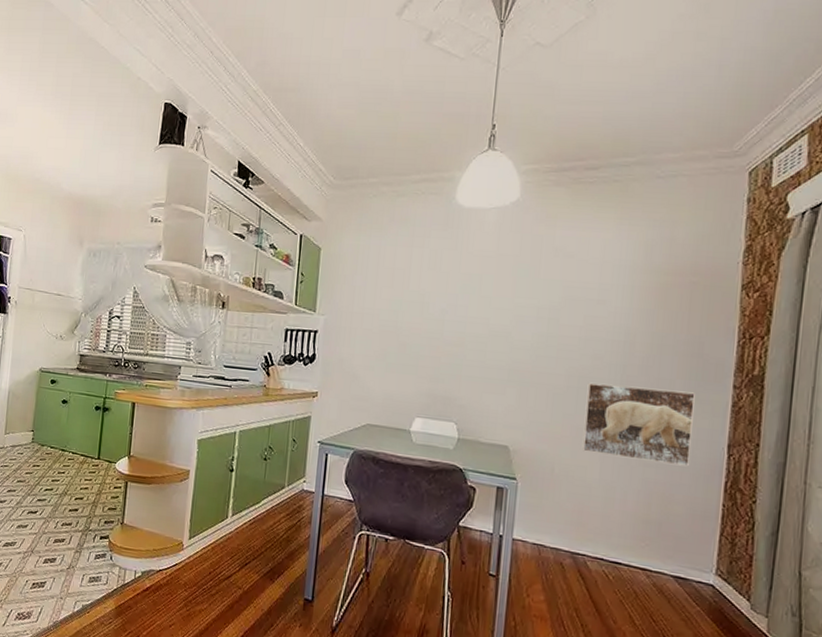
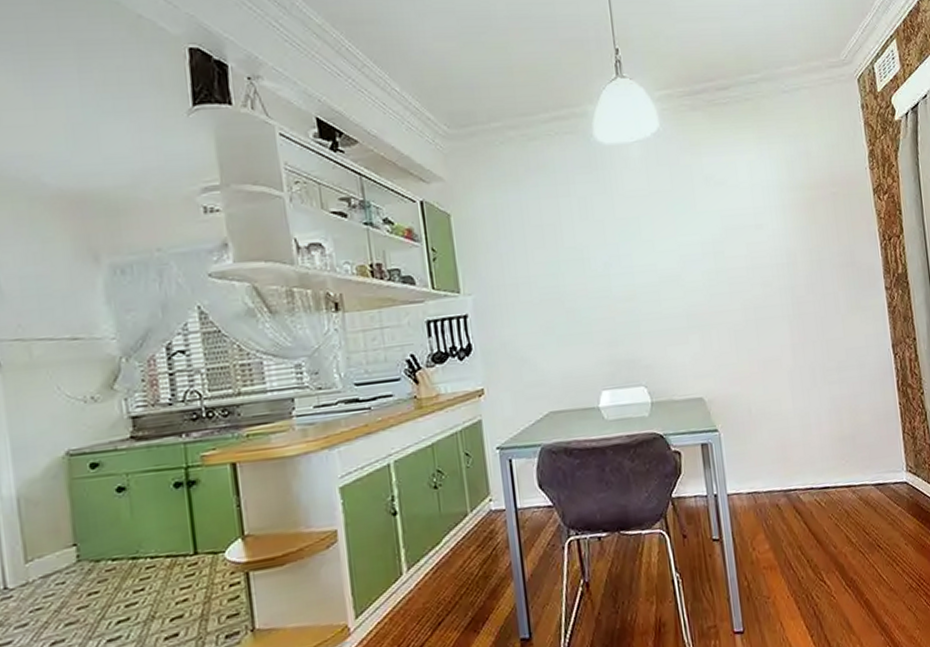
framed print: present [582,382,695,467] -> none [764,301,865,384]

